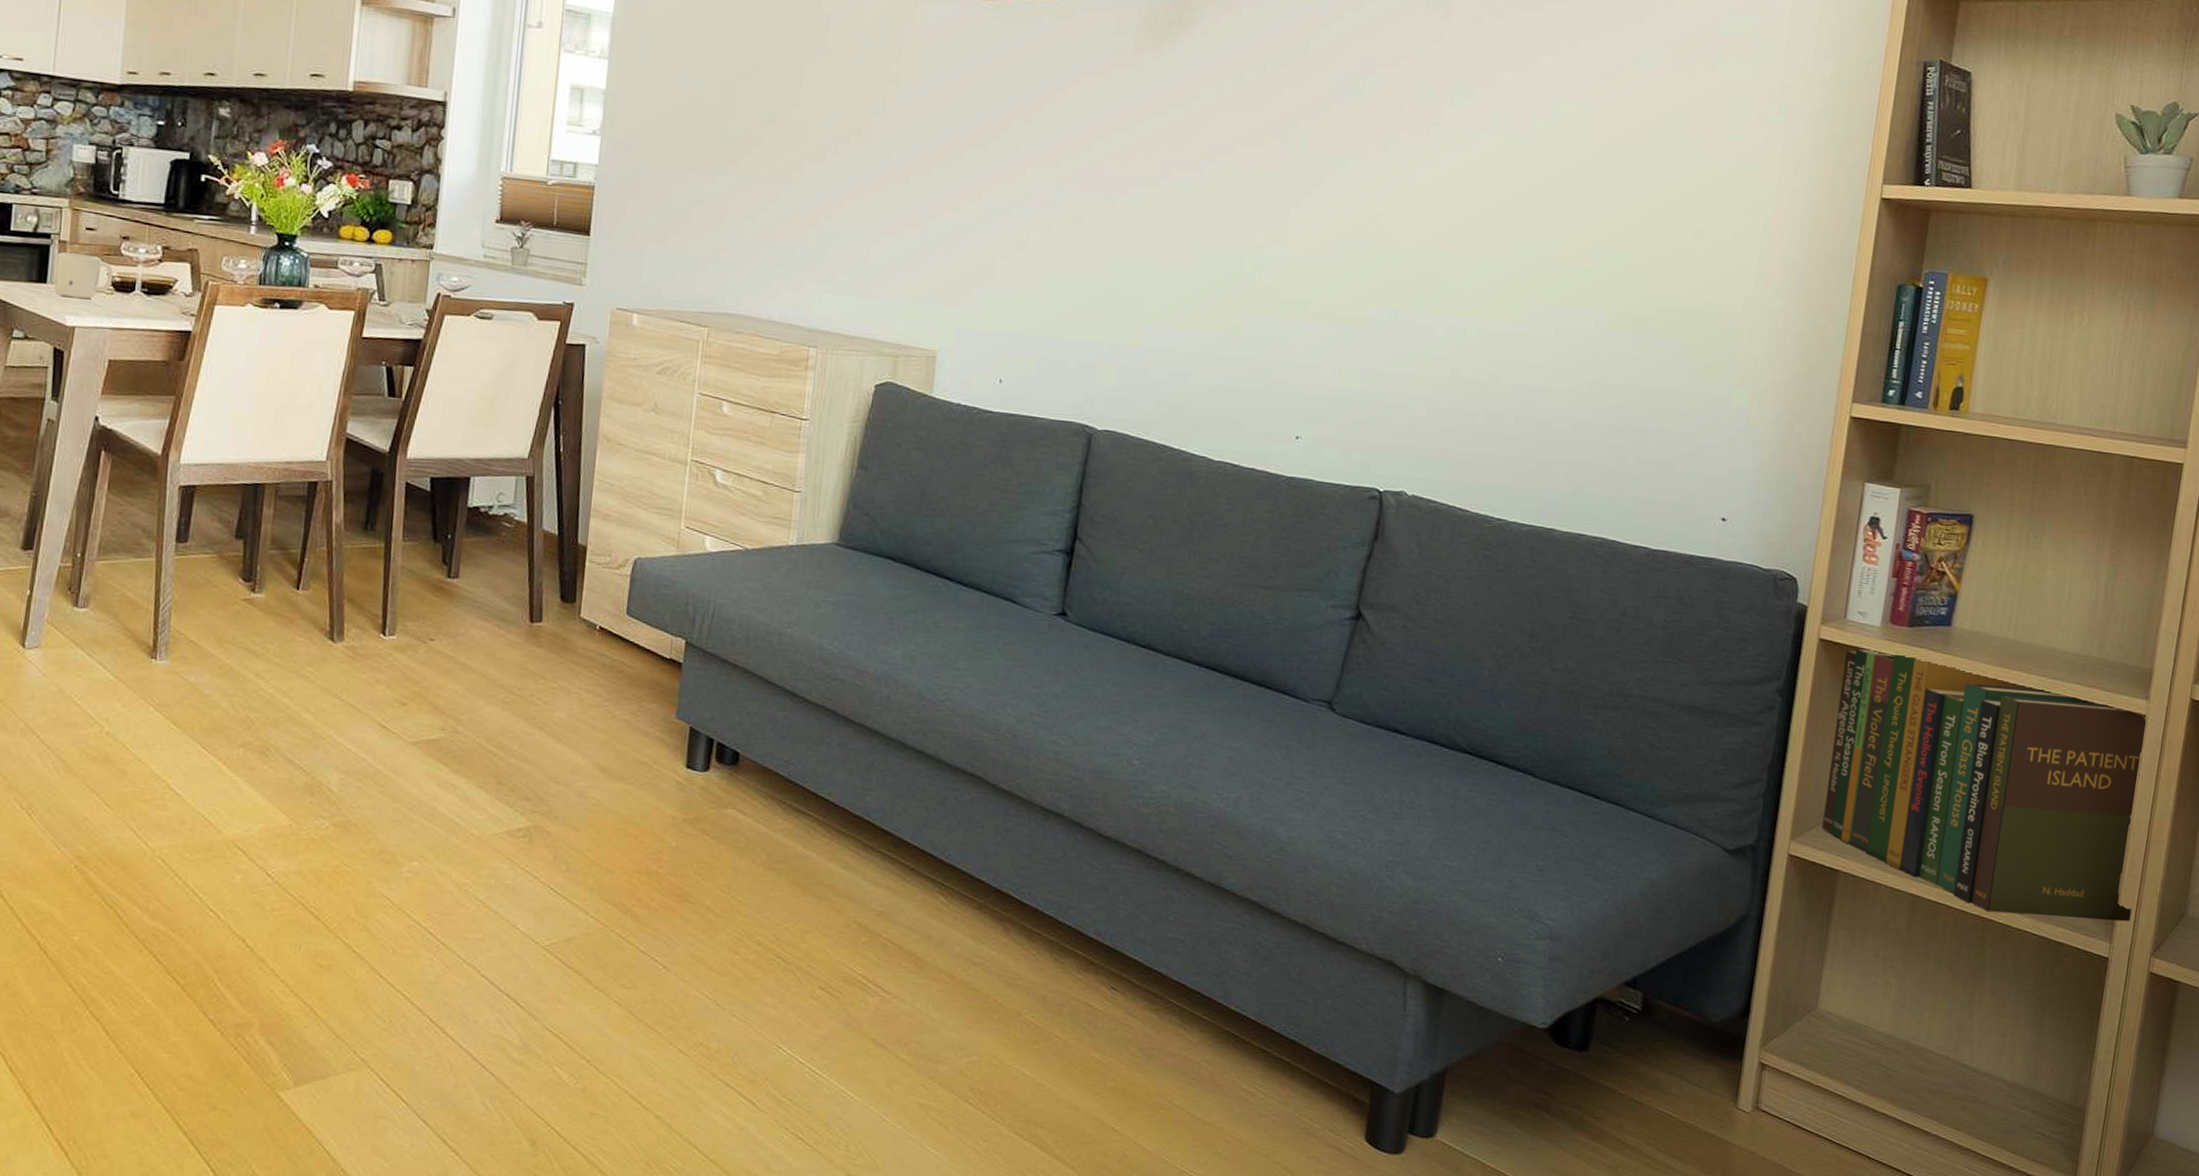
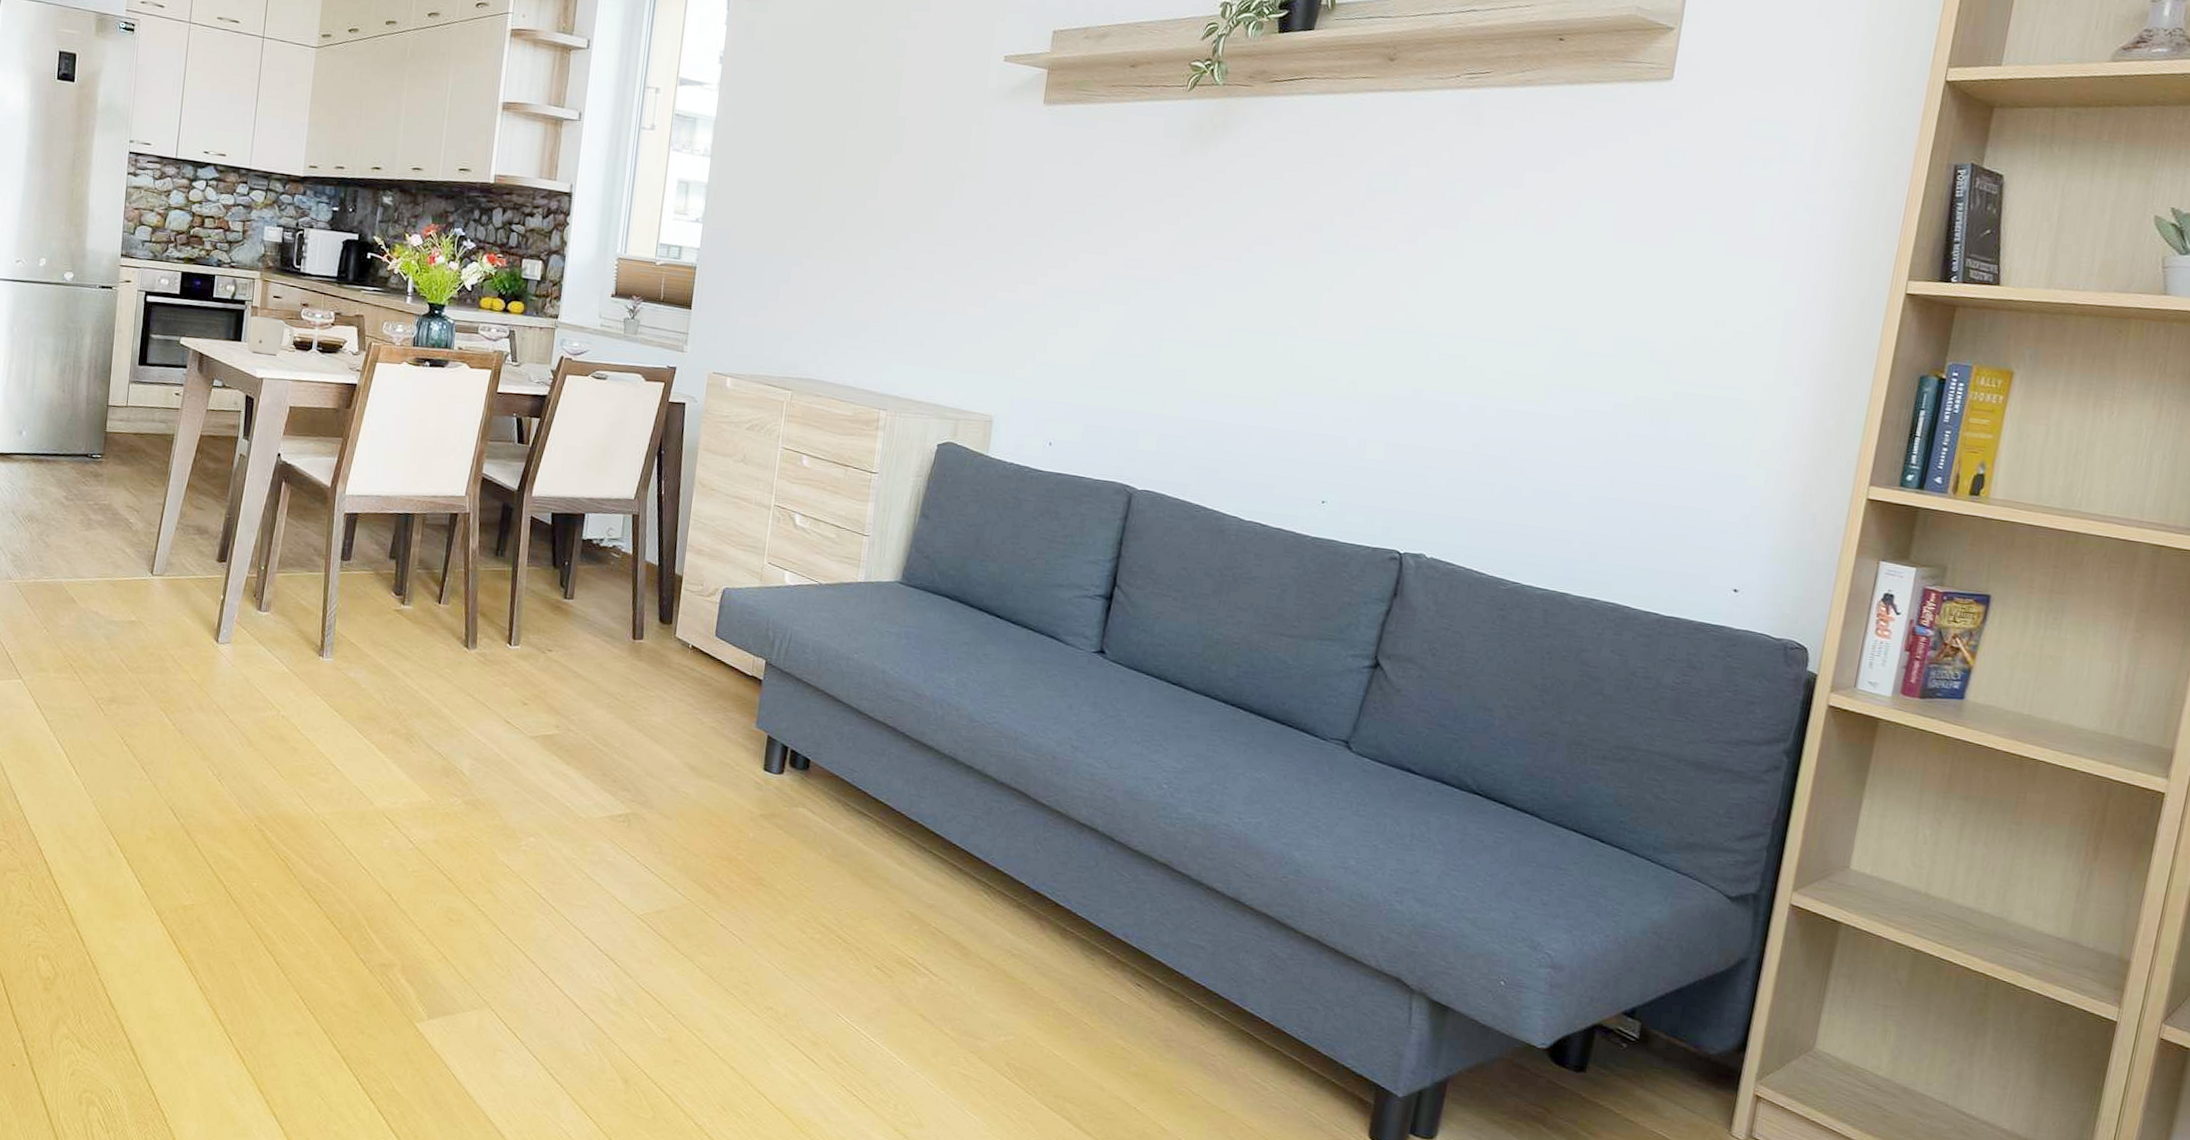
books: present [1821,649,2146,922] -> none [1824,717,2165,989]

